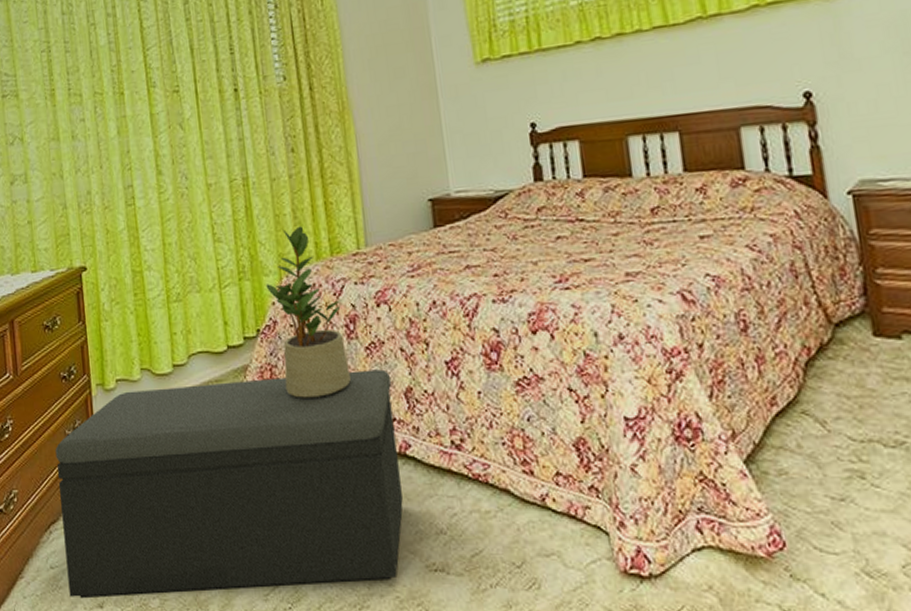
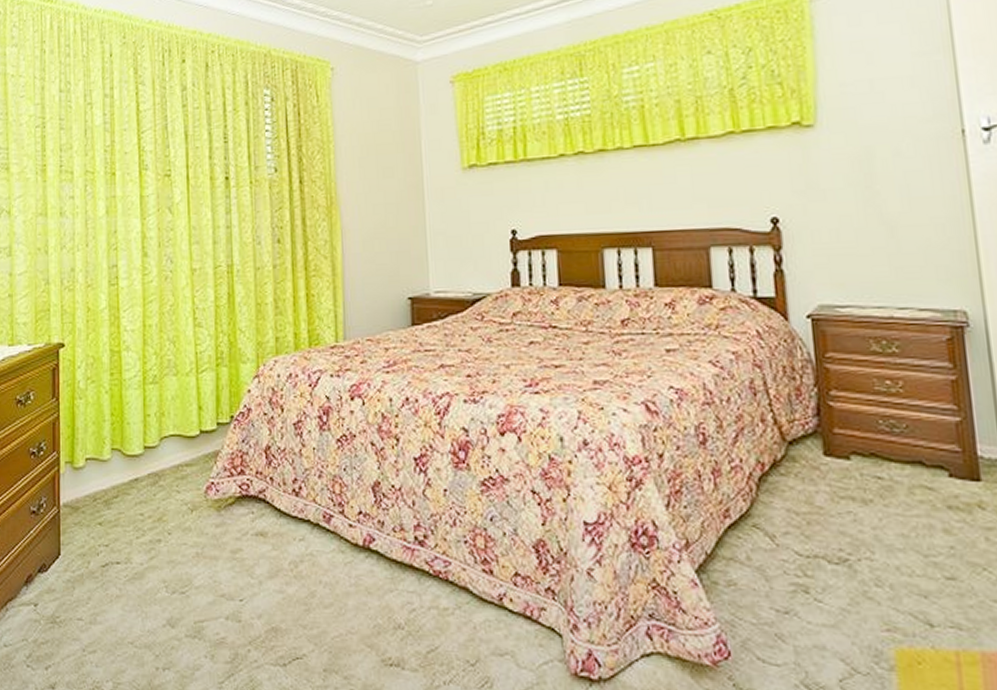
storage bench: present [55,369,403,599] -> none [18,462,363,679]
potted plant: present [265,226,351,398] -> none [242,316,320,487]

